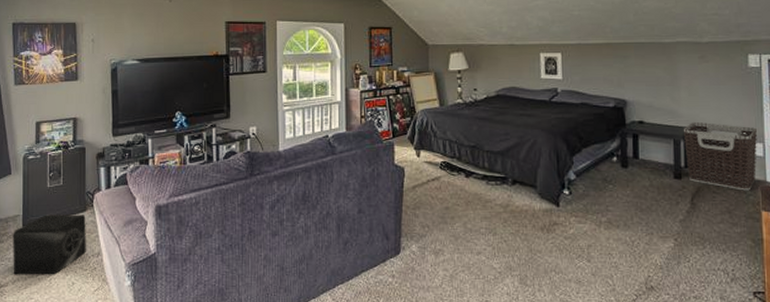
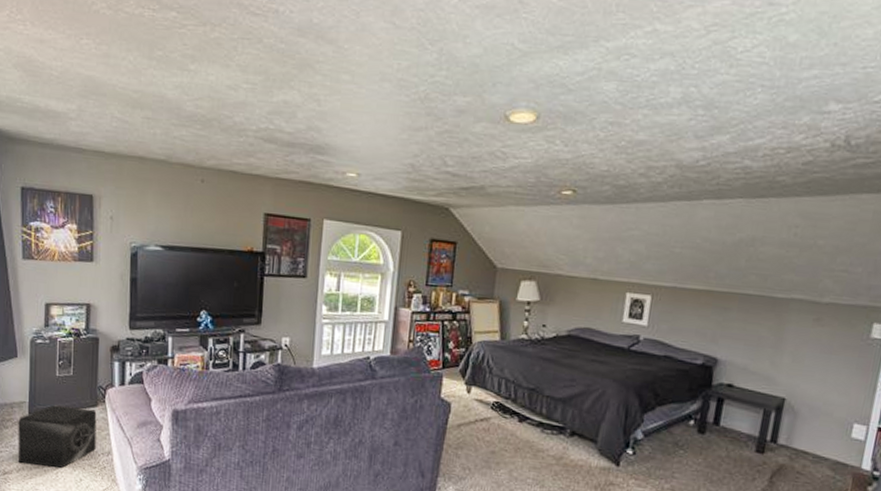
clothes hamper: present [683,121,757,191] -> none [772,392,864,476]

